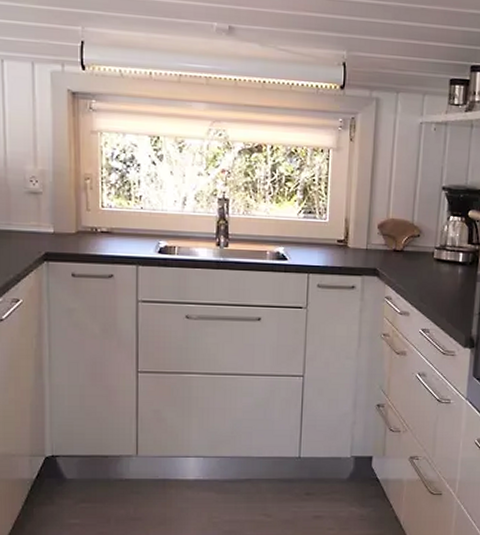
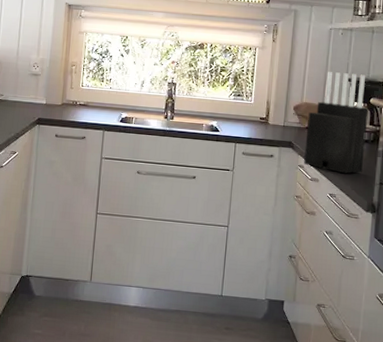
knife block: none [392,179,467,304] -> present [304,72,369,174]

